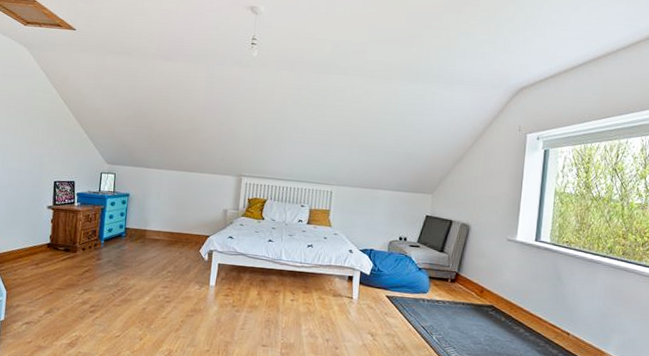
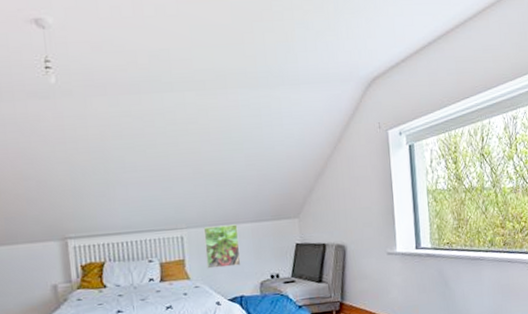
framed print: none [347,187,379,224] -> present [203,224,241,269]

